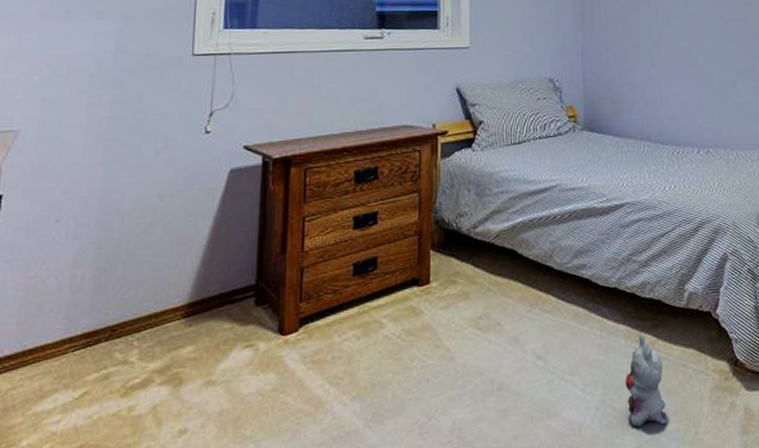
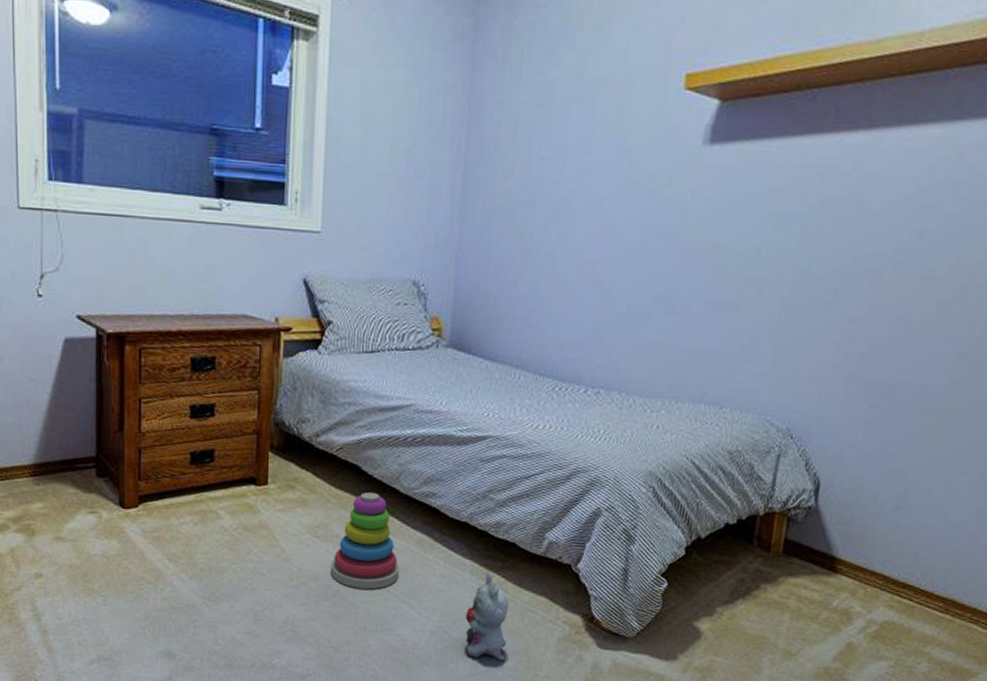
stacking toy: none [494,274,560,377] -> present [330,492,400,590]

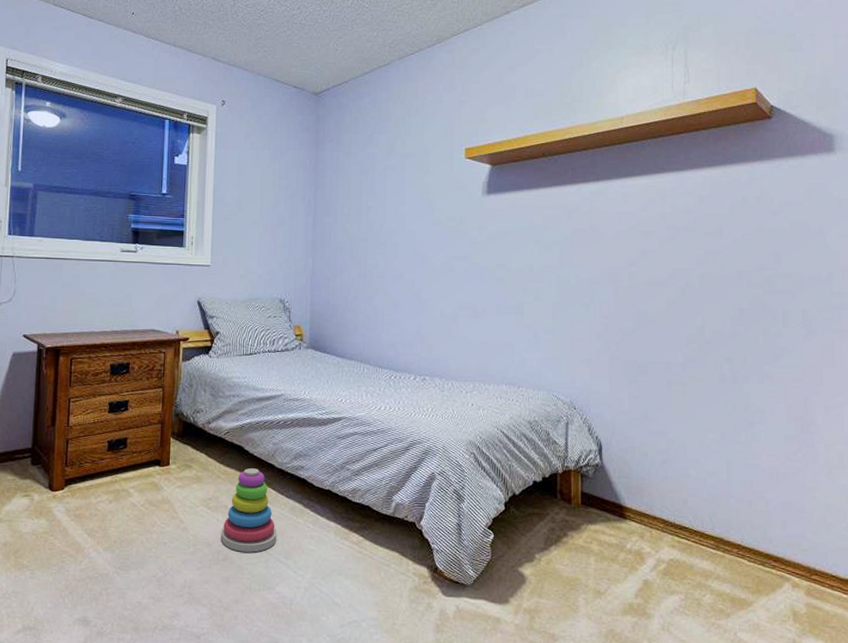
plush toy: present [465,572,509,661] -> none [332,532,368,612]

